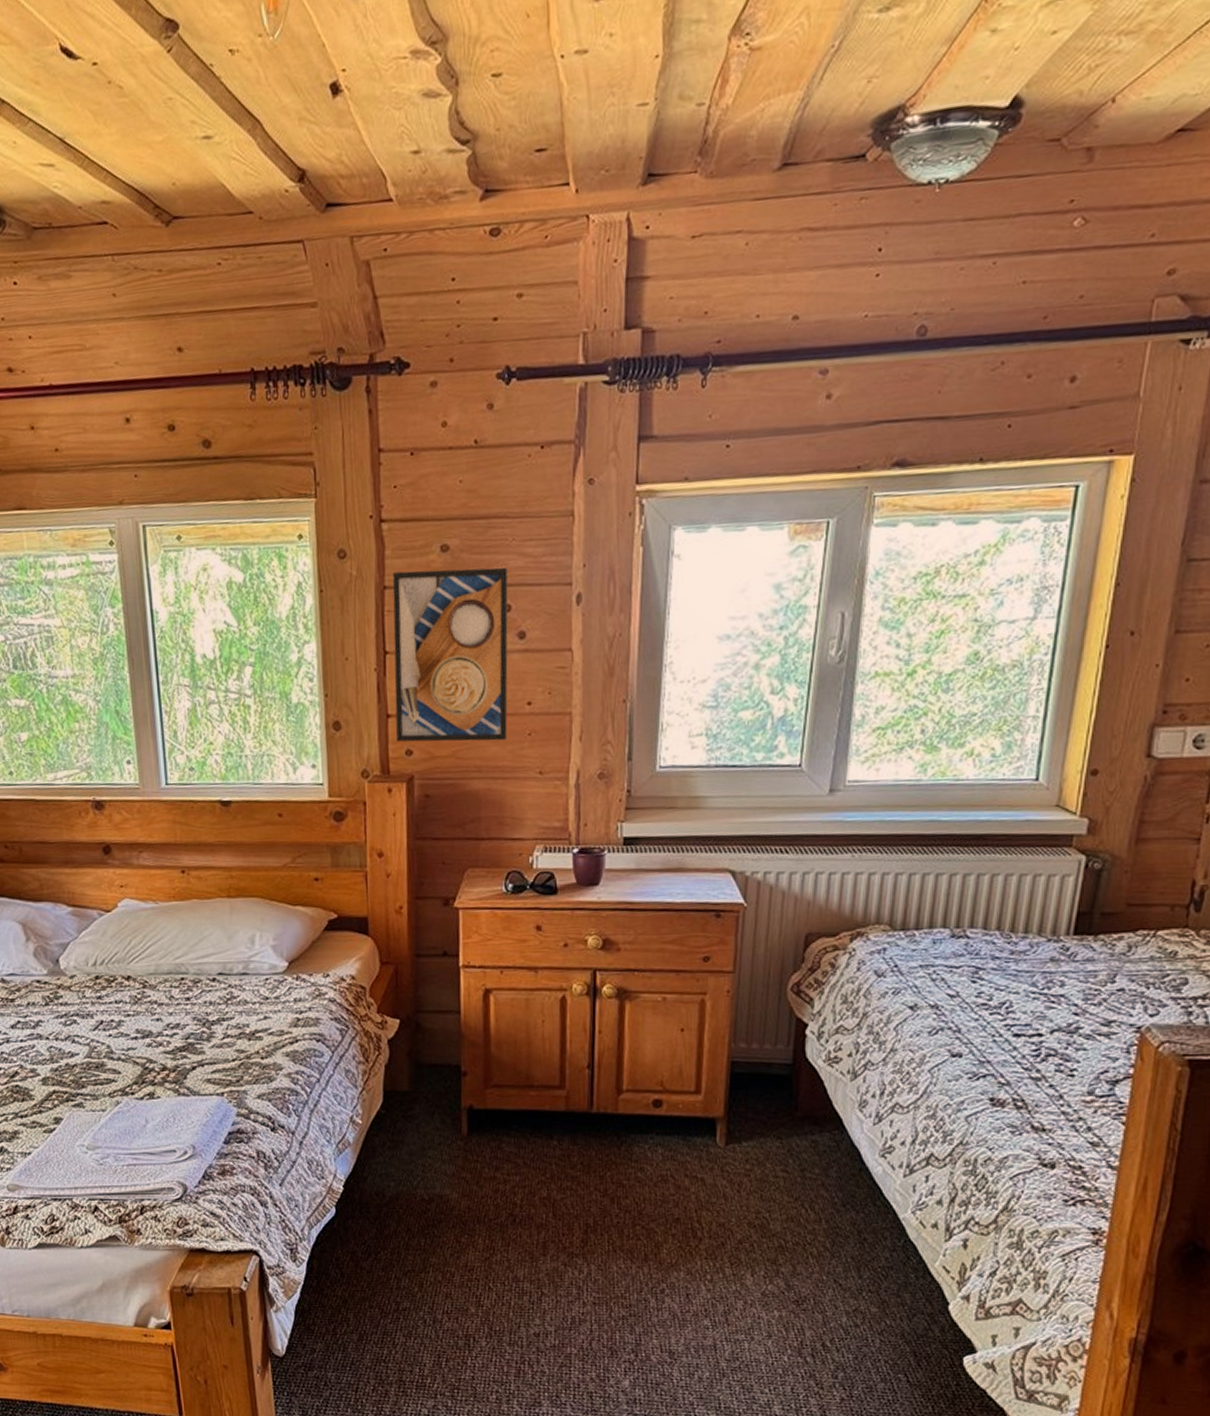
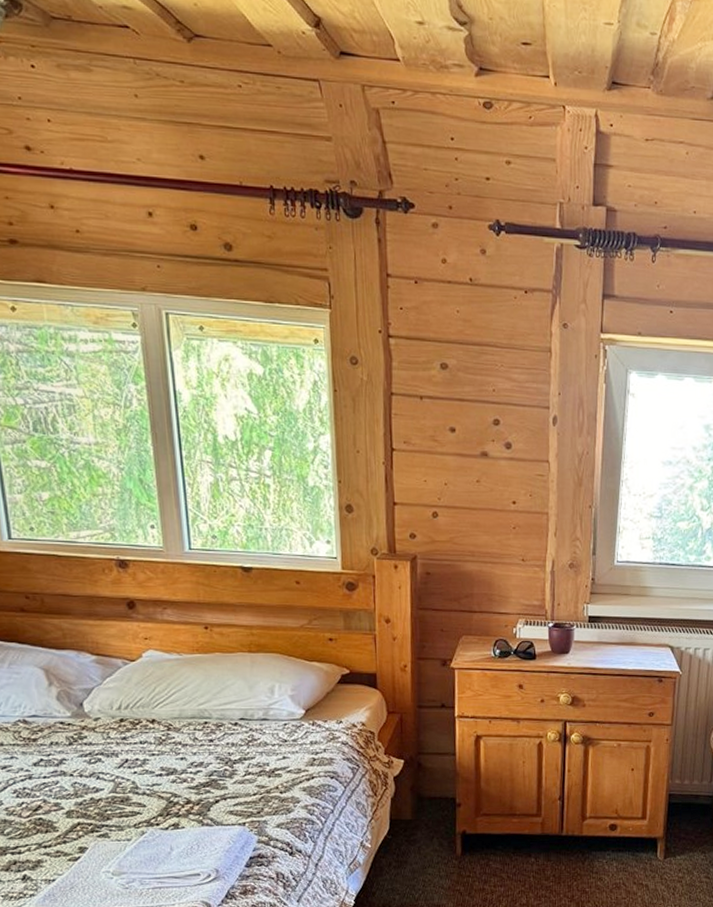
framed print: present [392,567,509,742] -> none [398,382,498,531]

